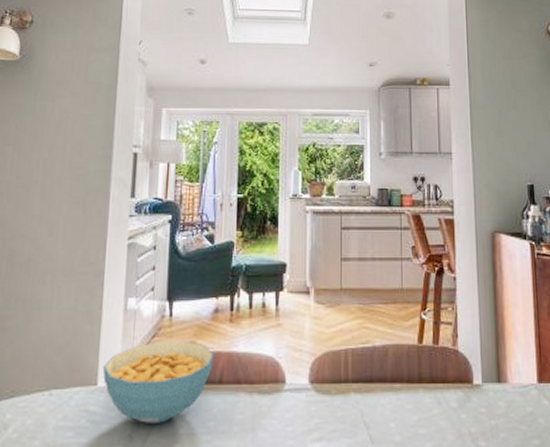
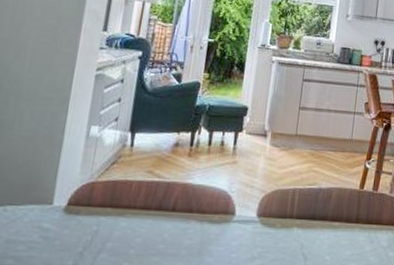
cereal bowl: present [102,340,215,425] -> none [59,168,171,244]

